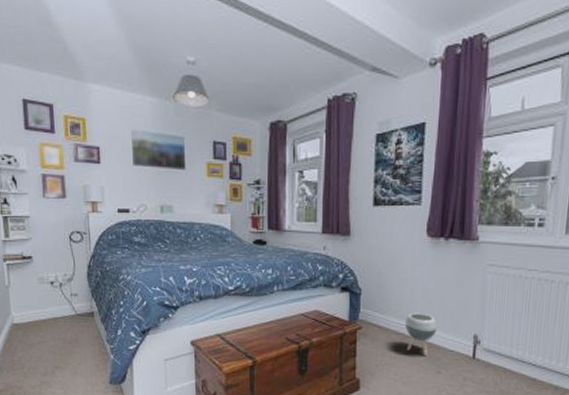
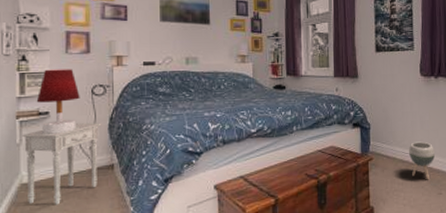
nightstand: none [10,268,81,347] -> present [22,122,102,205]
table lamp: none [20,213,59,278] -> present [36,69,80,134]

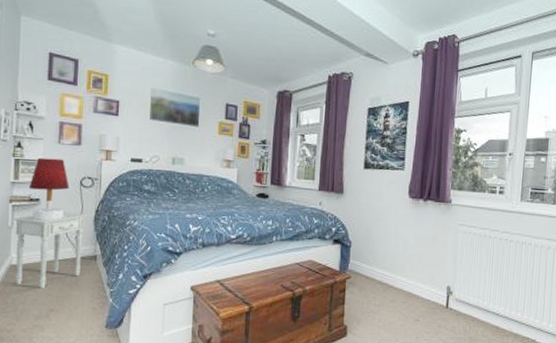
planter: present [408,141,436,180] -> none [388,265,417,305]

